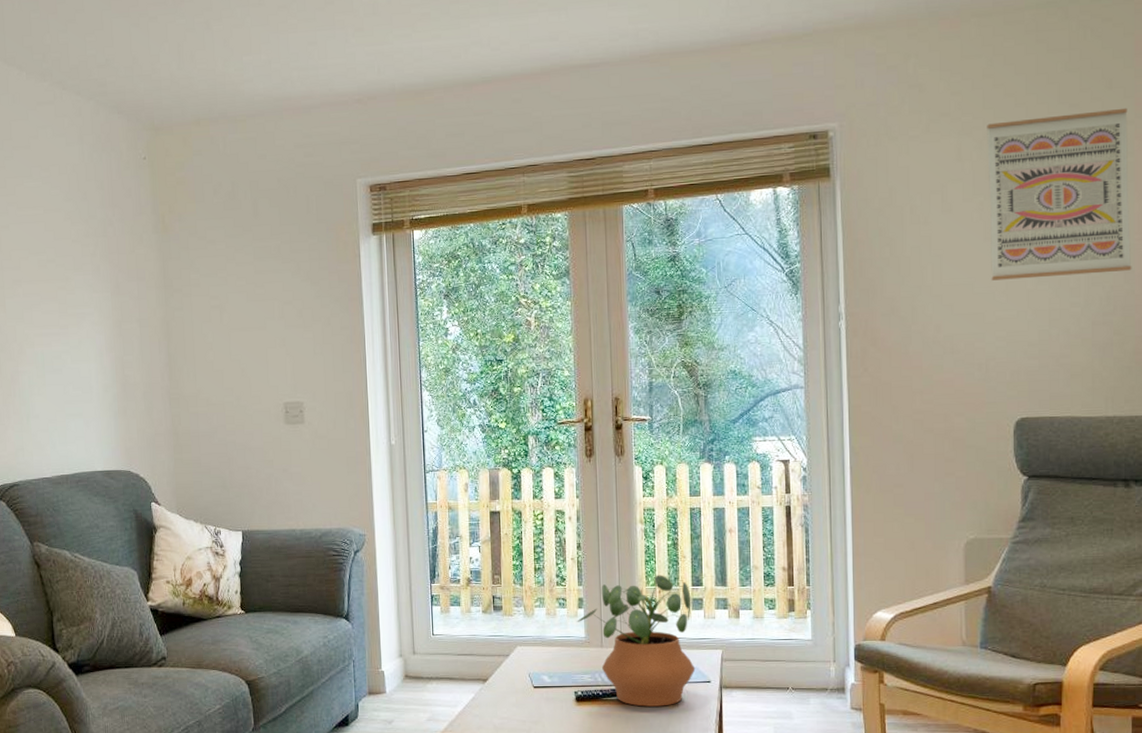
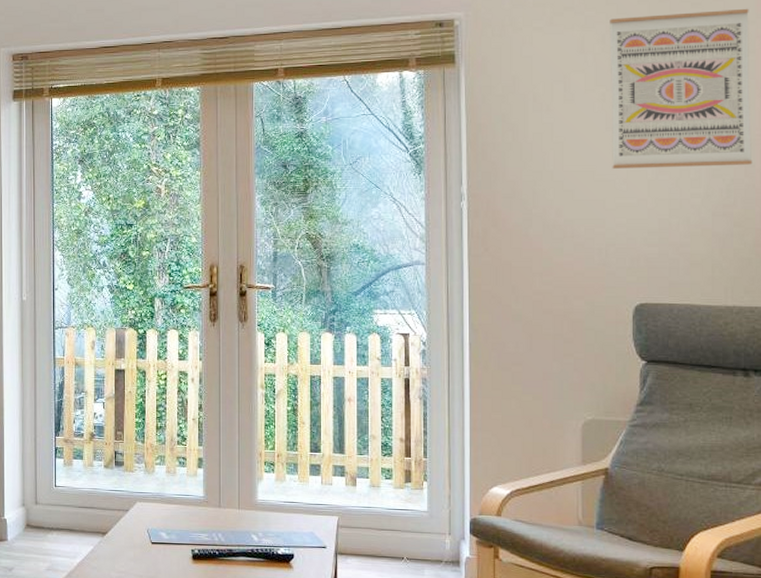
potted plant: present [577,575,696,707] -> none [196,439,312,569]

